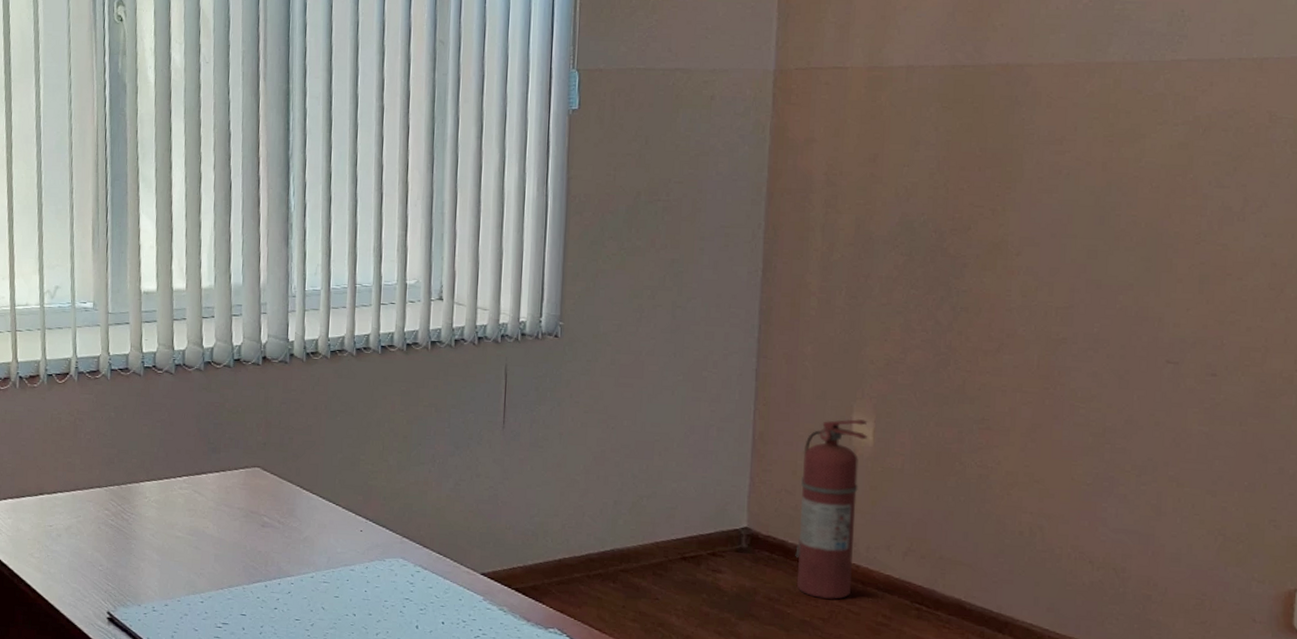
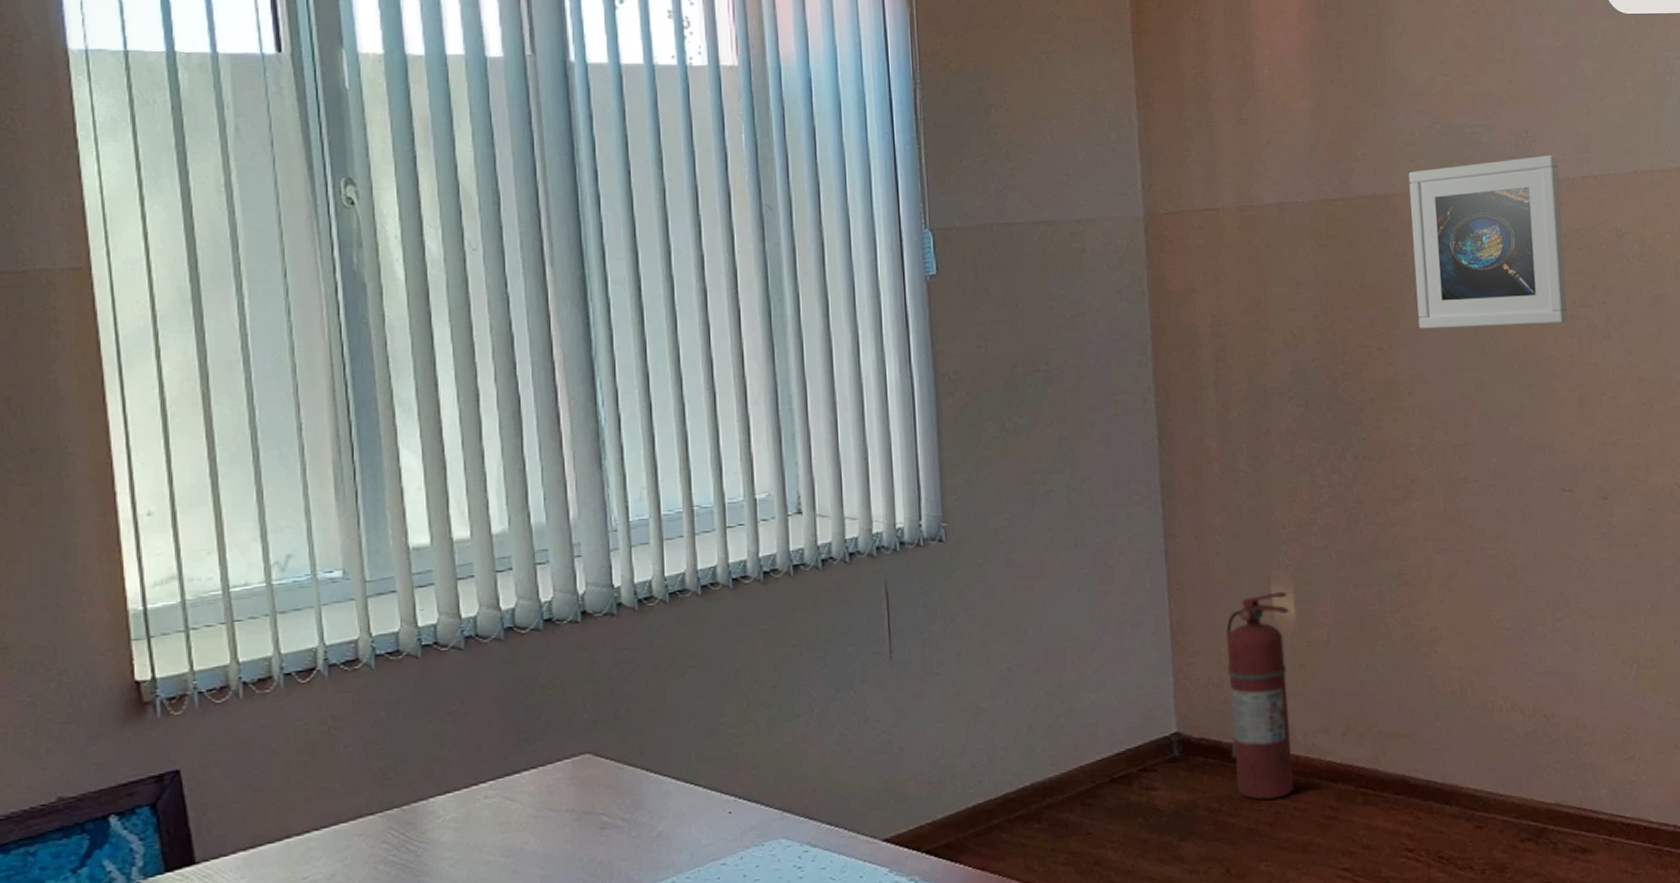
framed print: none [1036,35,1214,202] -> present [1408,155,1568,329]

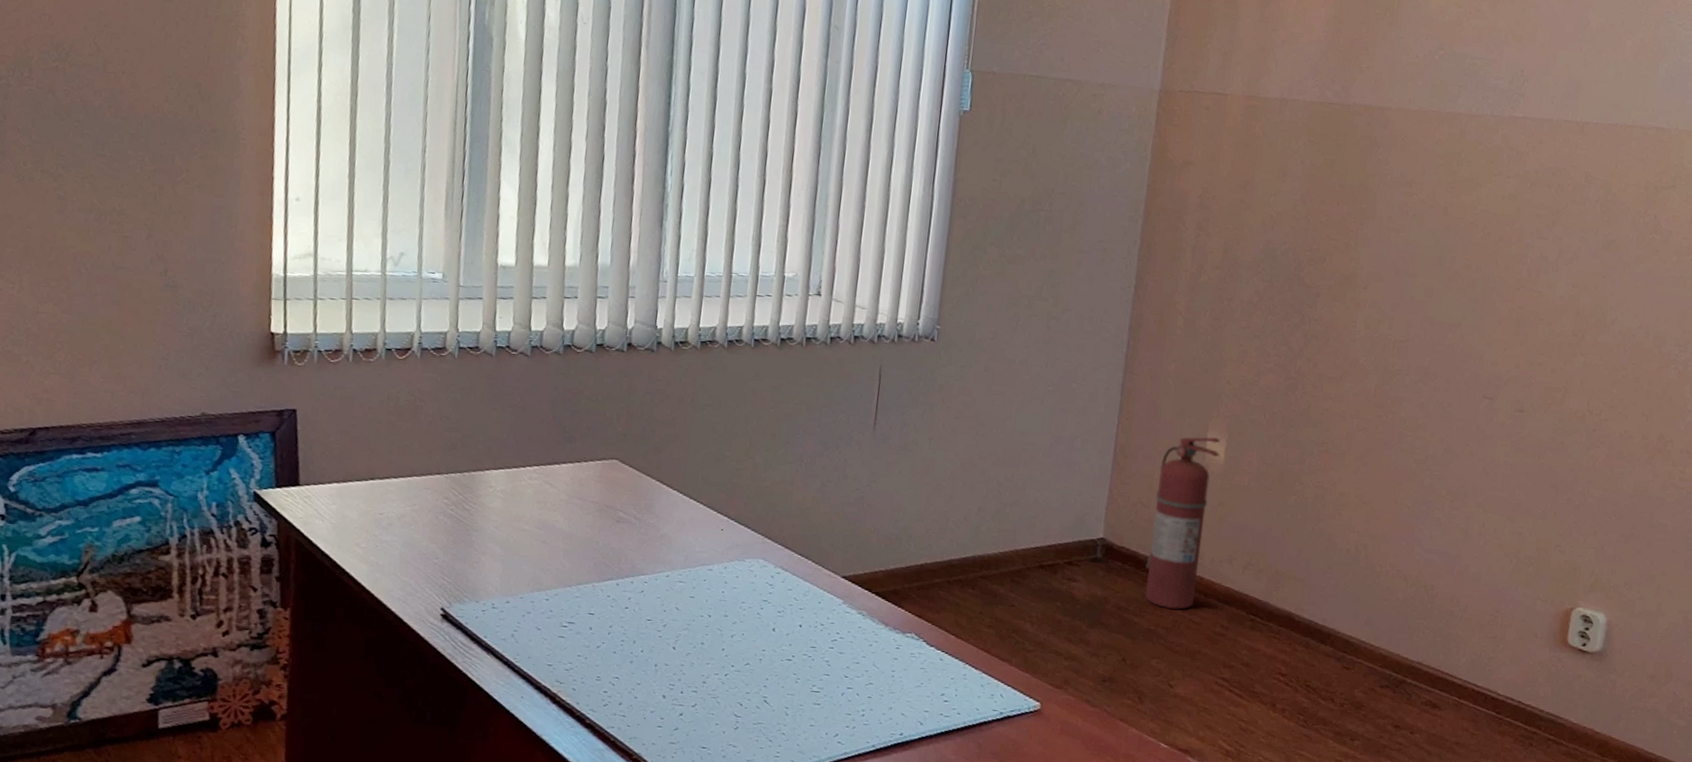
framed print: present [1408,155,1568,329] -> none [1385,89,1546,250]

